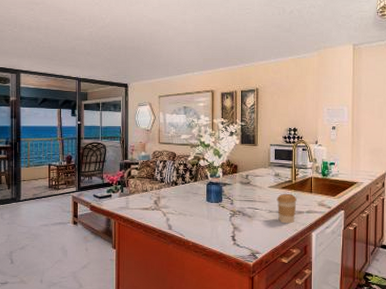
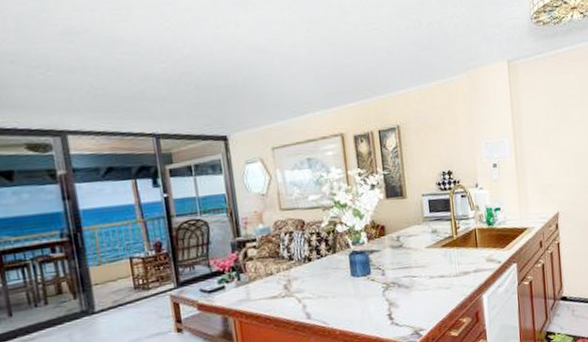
coffee cup: present [276,193,297,224] -> none [437,252,462,289]

